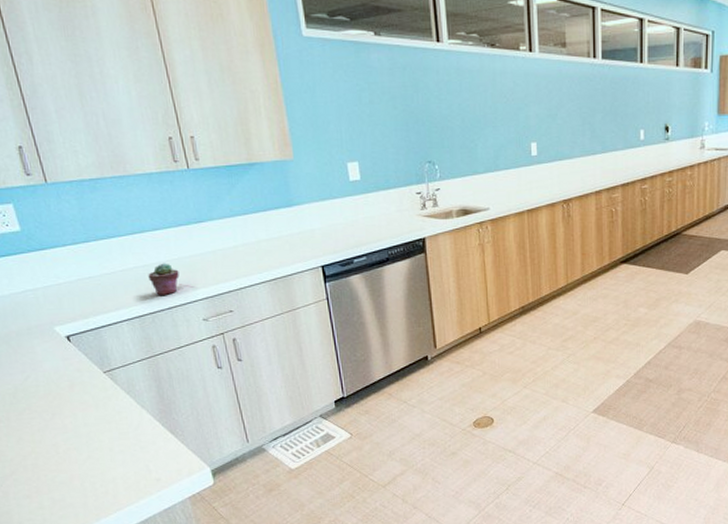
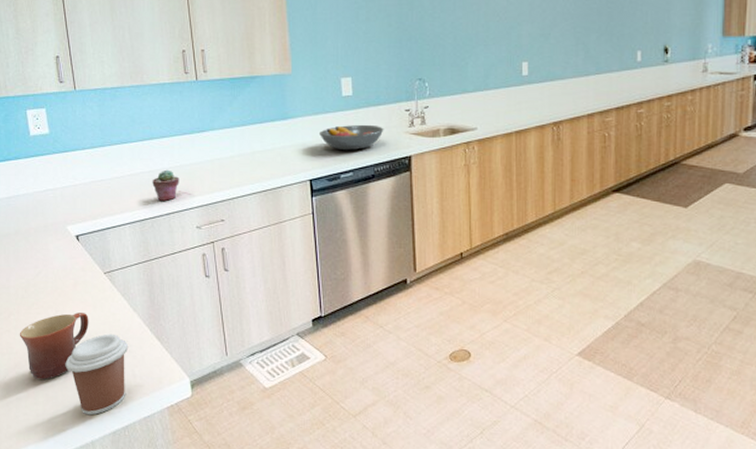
mug: none [12,414,93,484] -> present [19,312,89,380]
coffee cup: none [69,432,142,514] -> present [65,333,129,416]
fruit bowl: none [328,208,396,236] -> present [320,124,384,151]

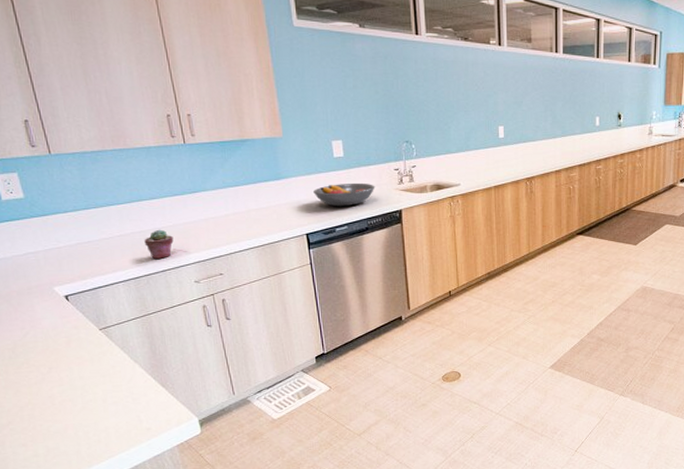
mug: present [19,312,89,380] -> none [10,368,87,433]
coffee cup: present [65,333,129,416] -> none [64,384,132,461]

